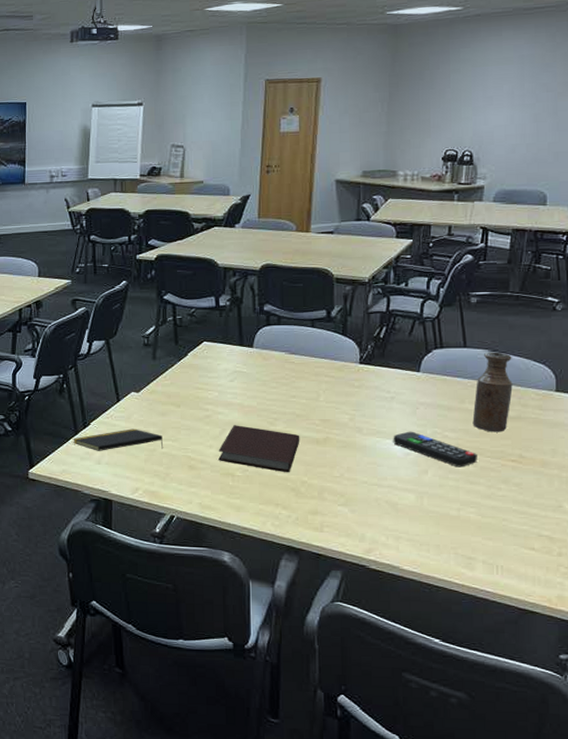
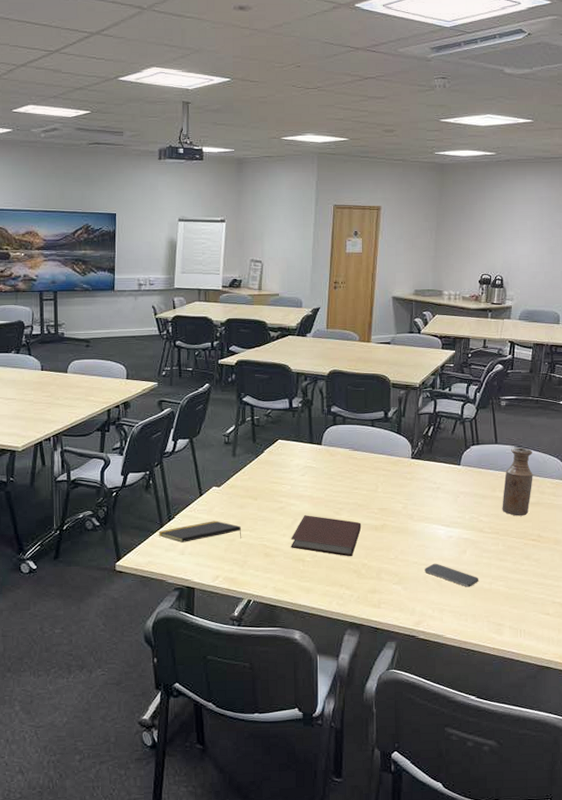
smartphone: none [376,484,443,513] -> present [425,563,478,587]
remote control: present [393,431,477,467] -> none [438,517,505,547]

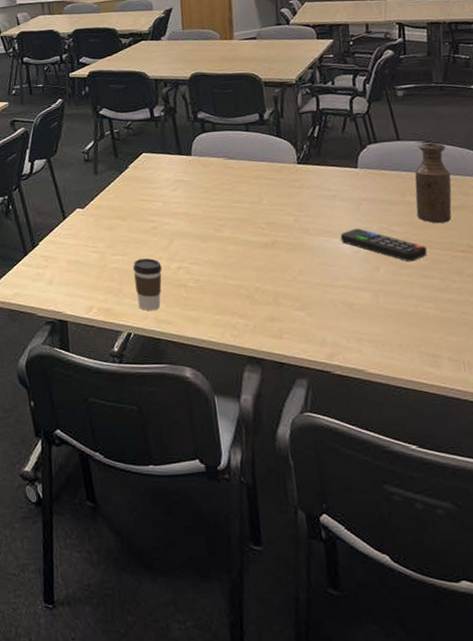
notepad: present [158,520,242,543] -> none [23,245,114,271]
coffee cup: none [258,535,284,581] -> present [132,258,162,311]
notebook: present [291,515,362,556] -> none [168,234,249,280]
smartphone: present [425,563,478,587] -> none [330,283,400,311]
remote control: none [438,517,505,547] -> present [340,228,427,262]

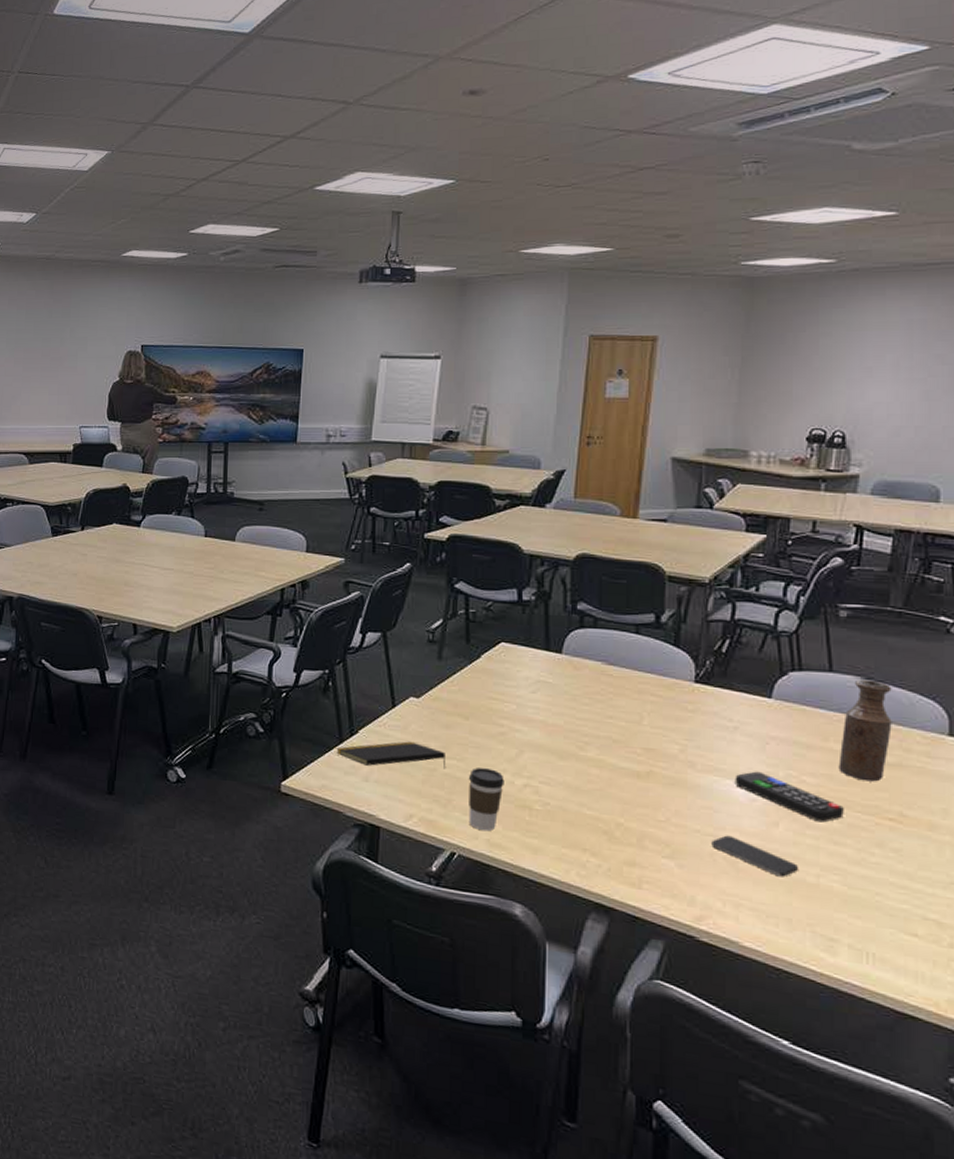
notepad: none [23,245,114,271] -> present [336,741,446,769]
smartphone: none [330,283,400,311] -> present [711,835,798,877]

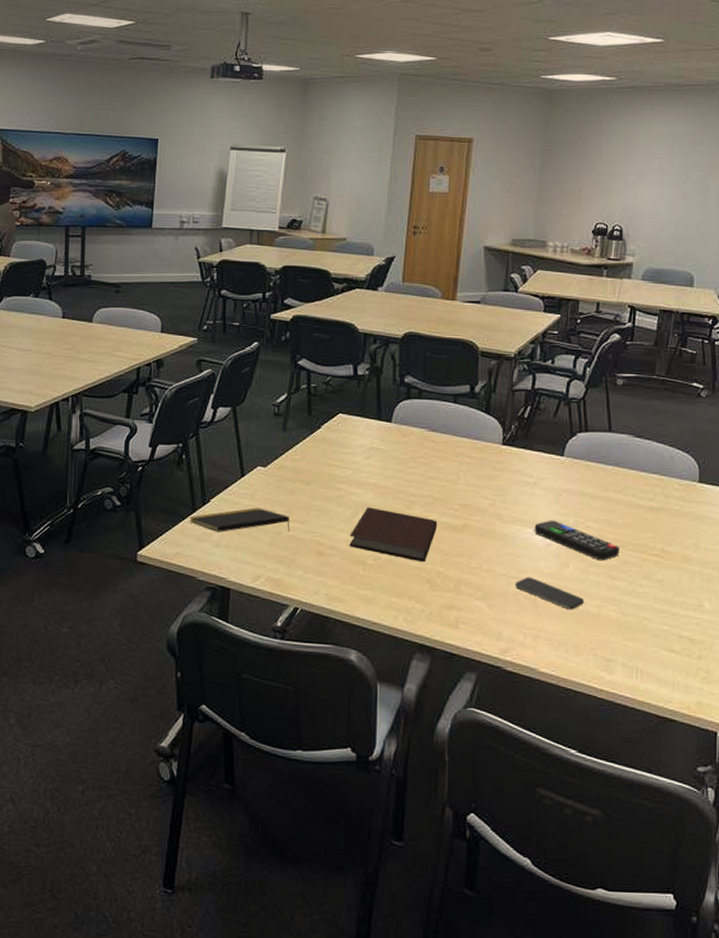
coffee cup: present [468,768,504,831] -> none [309,529,342,587]
notebook: none [513,747,617,810] -> present [349,507,438,561]
bottle: present [838,679,892,782] -> none [616,438,656,524]

